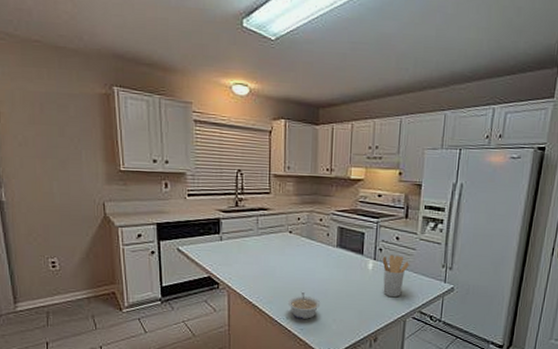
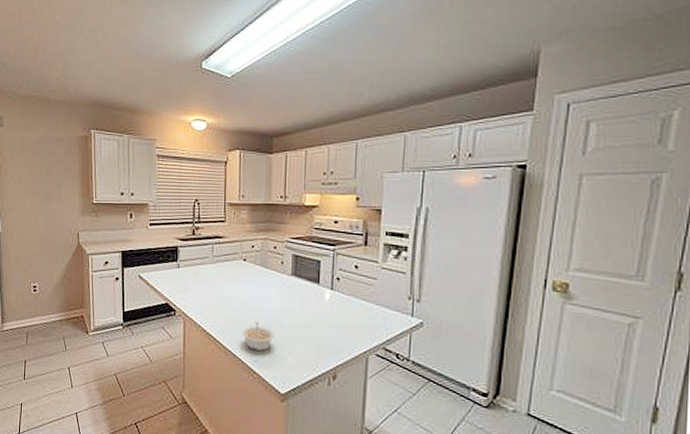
utensil holder: present [382,254,409,298] -> none [340,284,370,331]

